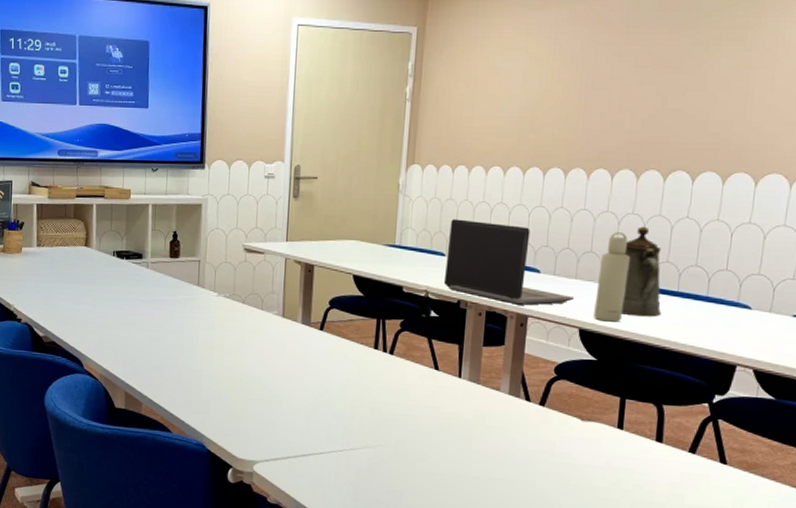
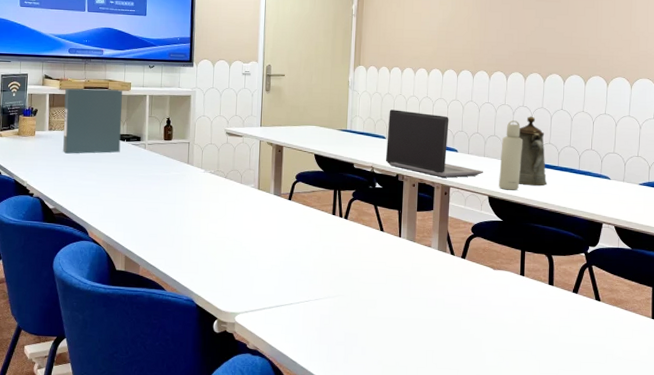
binder: none [53,197,121,274] -> present [63,88,123,154]

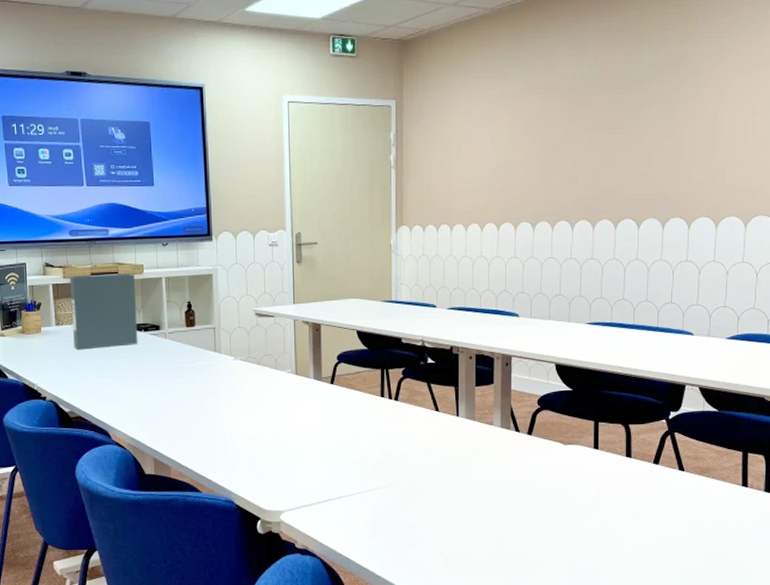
laptop computer: present [385,109,484,178] -> none [437,273,550,347]
bottle: present [499,120,523,191] -> none [567,276,592,356]
coffee pot: present [518,116,548,186] -> none [587,269,622,348]

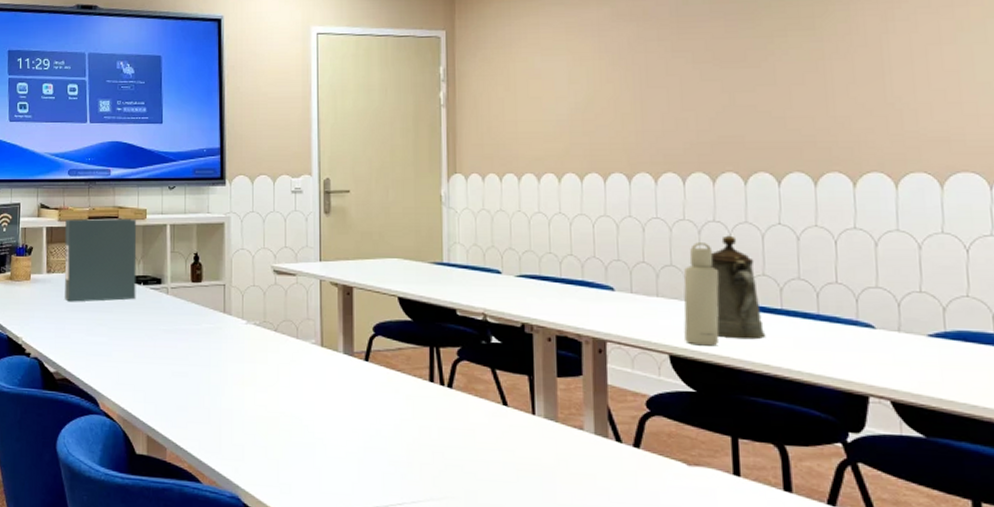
bottle: none [567,276,592,356] -> present [683,242,720,346]
coffee pot: none [587,269,622,348] -> present [710,235,766,339]

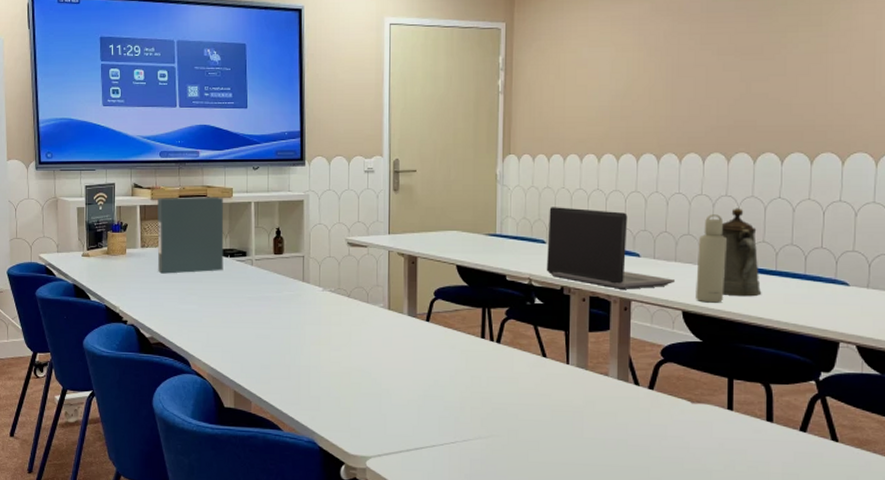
laptop computer: none [502,232,660,328] -> present [546,207,676,289]

